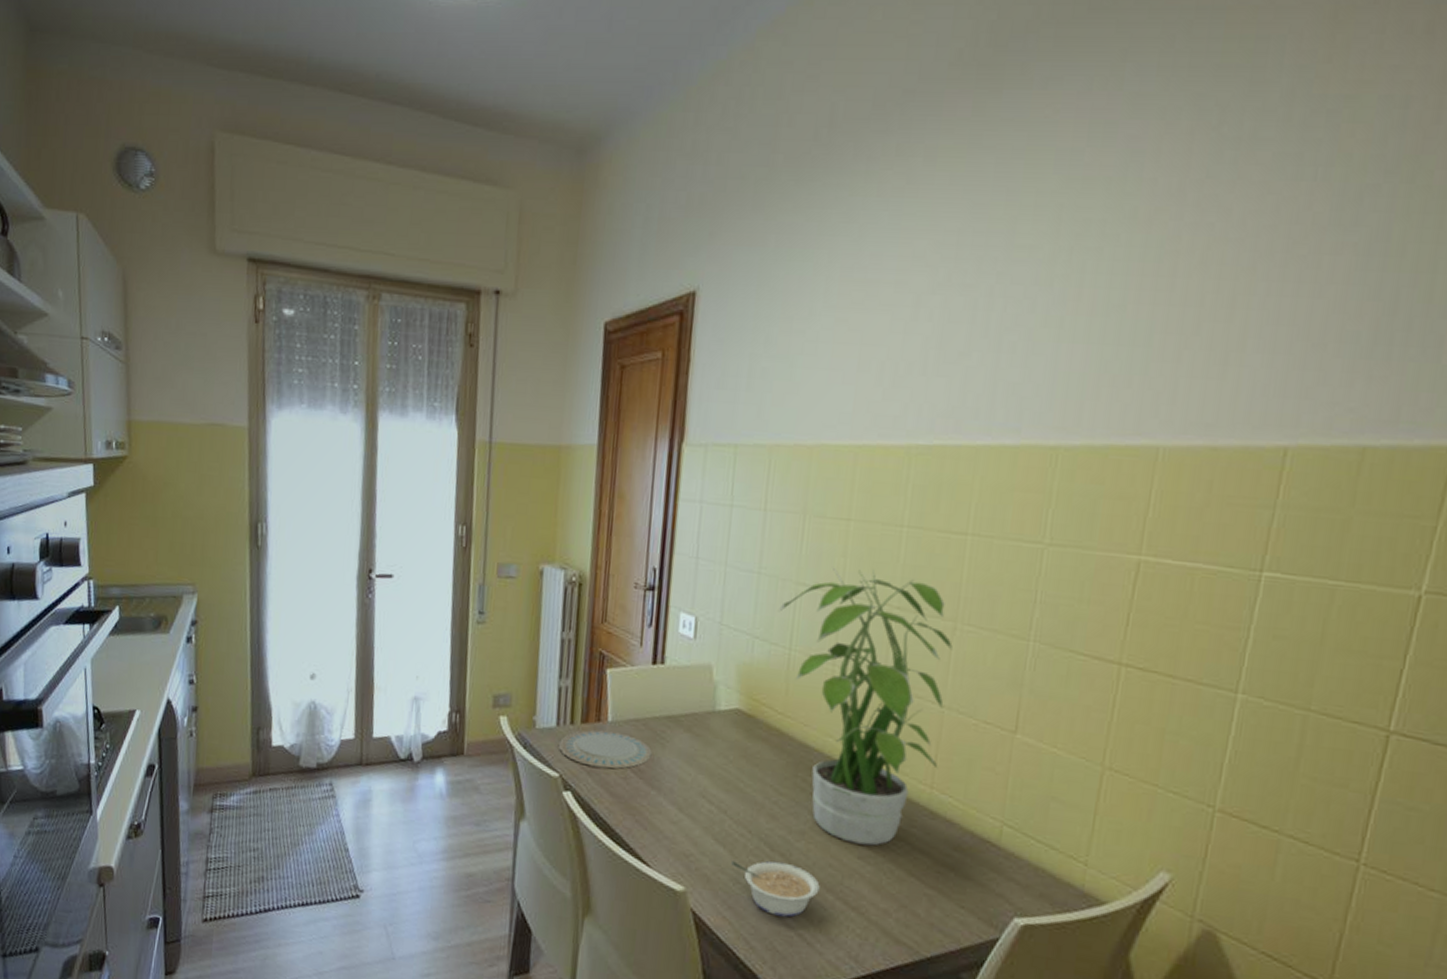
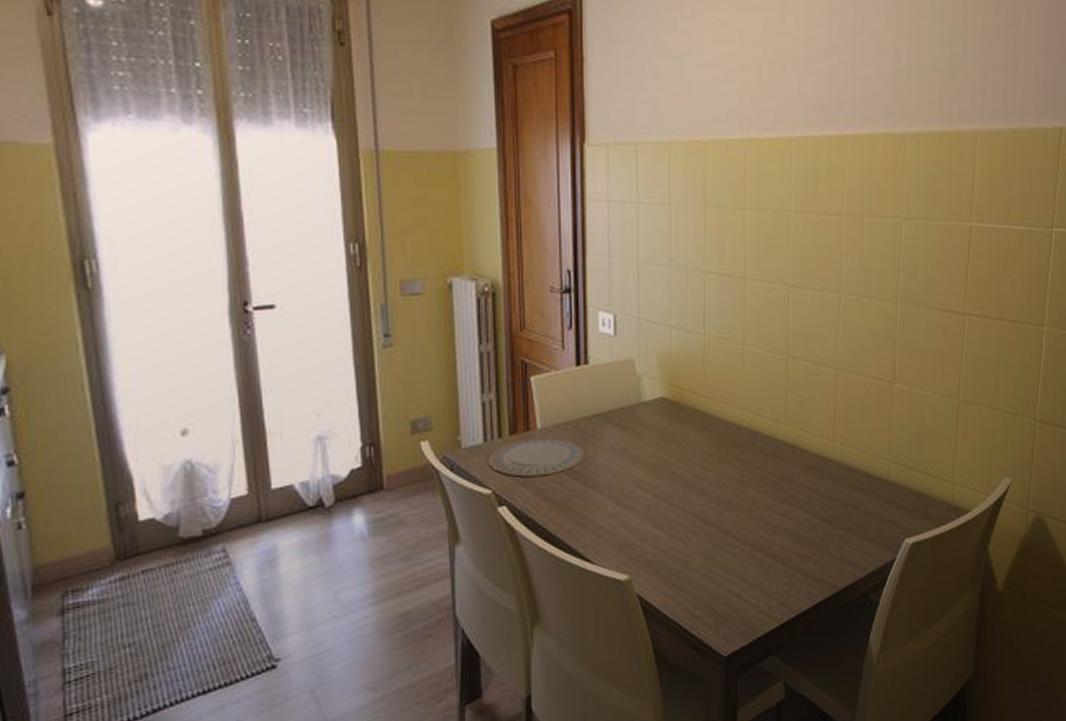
legume: present [731,861,820,918] -> none [670,532,750,583]
potted plant: present [779,567,953,846] -> none [691,252,839,503]

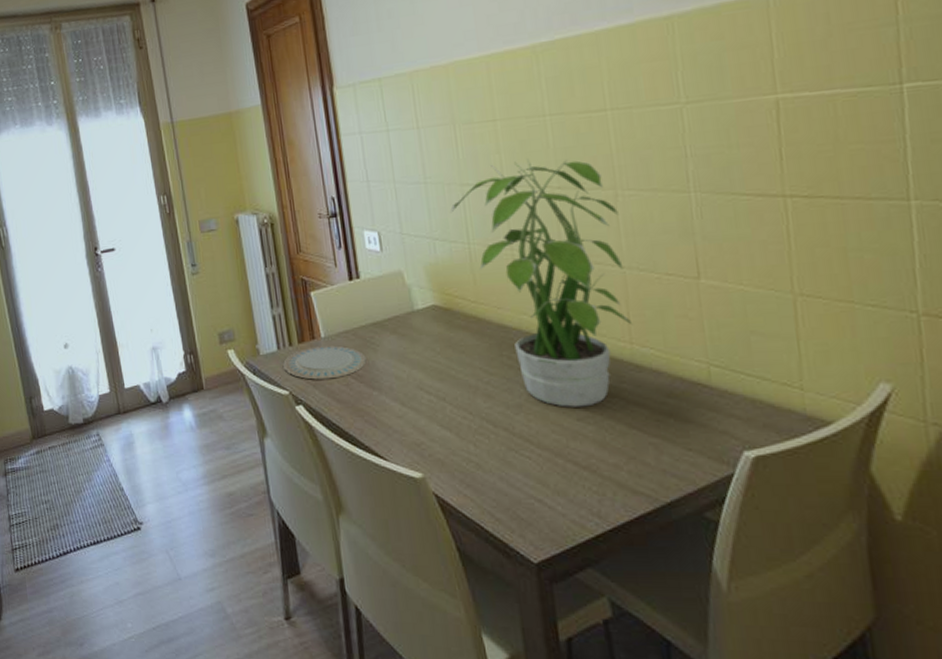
potted plant: none [691,252,839,503] -> present [450,158,633,407]

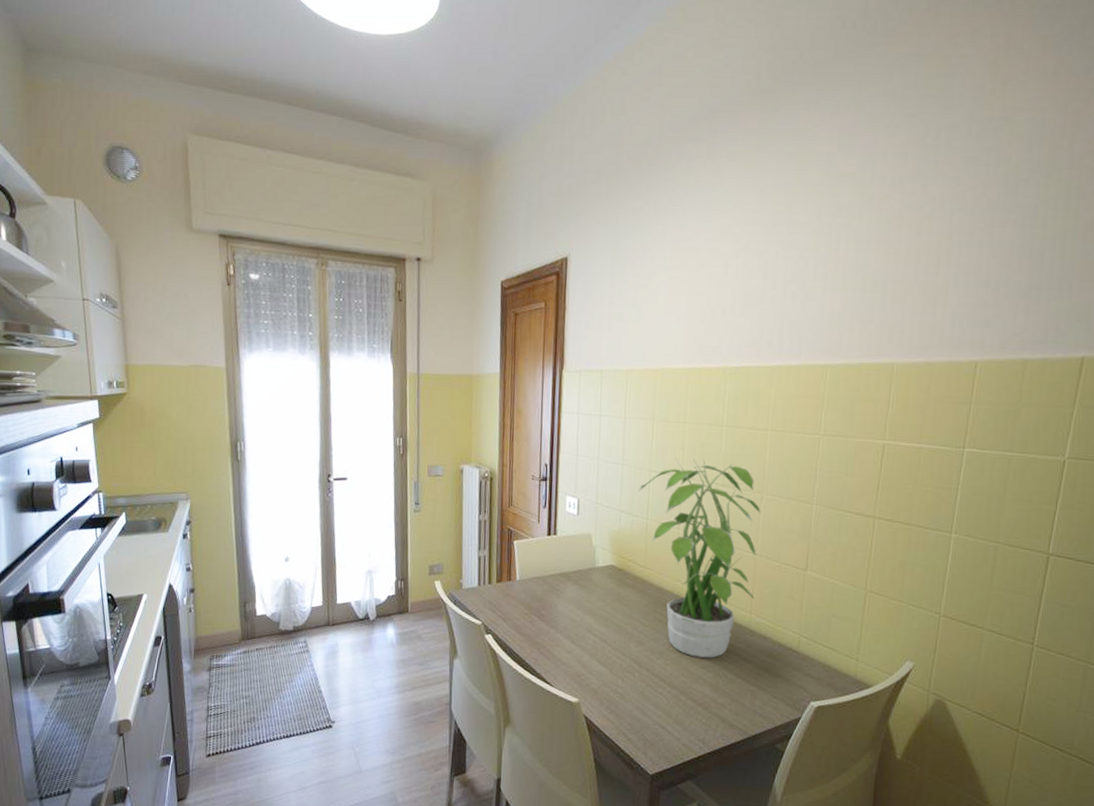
plate: present [283,345,367,380] -> none [481,587,550,616]

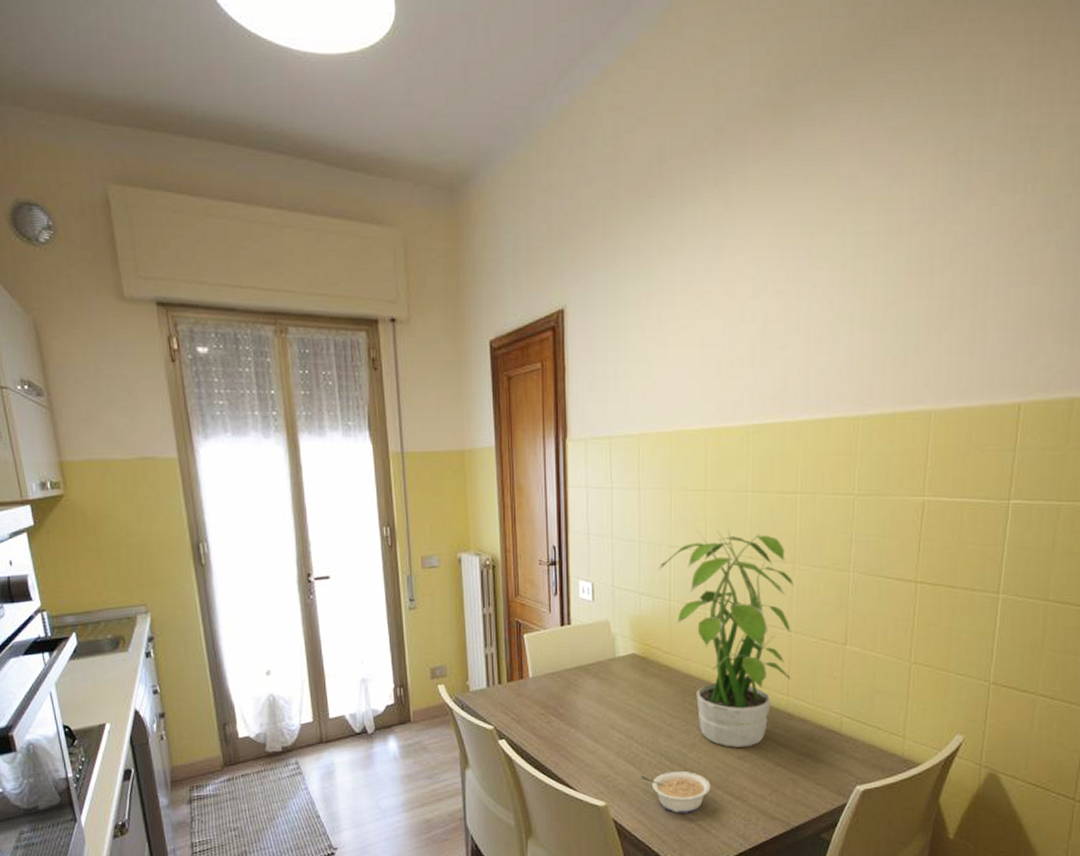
legume: none [612,674,675,715] -> present [641,770,711,813]

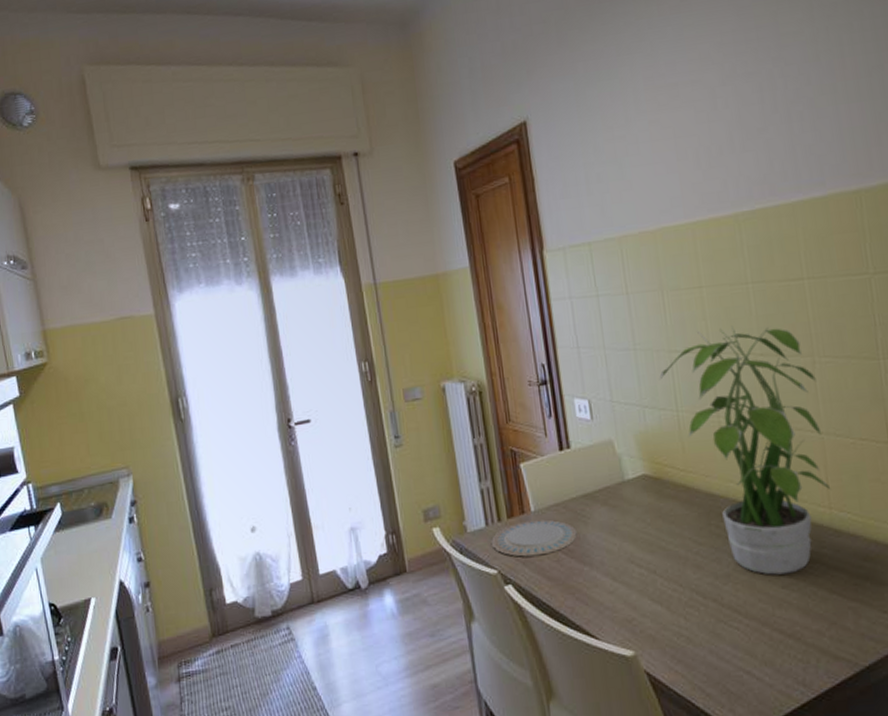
plate: none [491,686,568,716] -> present [492,519,578,557]
legume: present [641,770,711,813] -> none [671,607,756,659]

